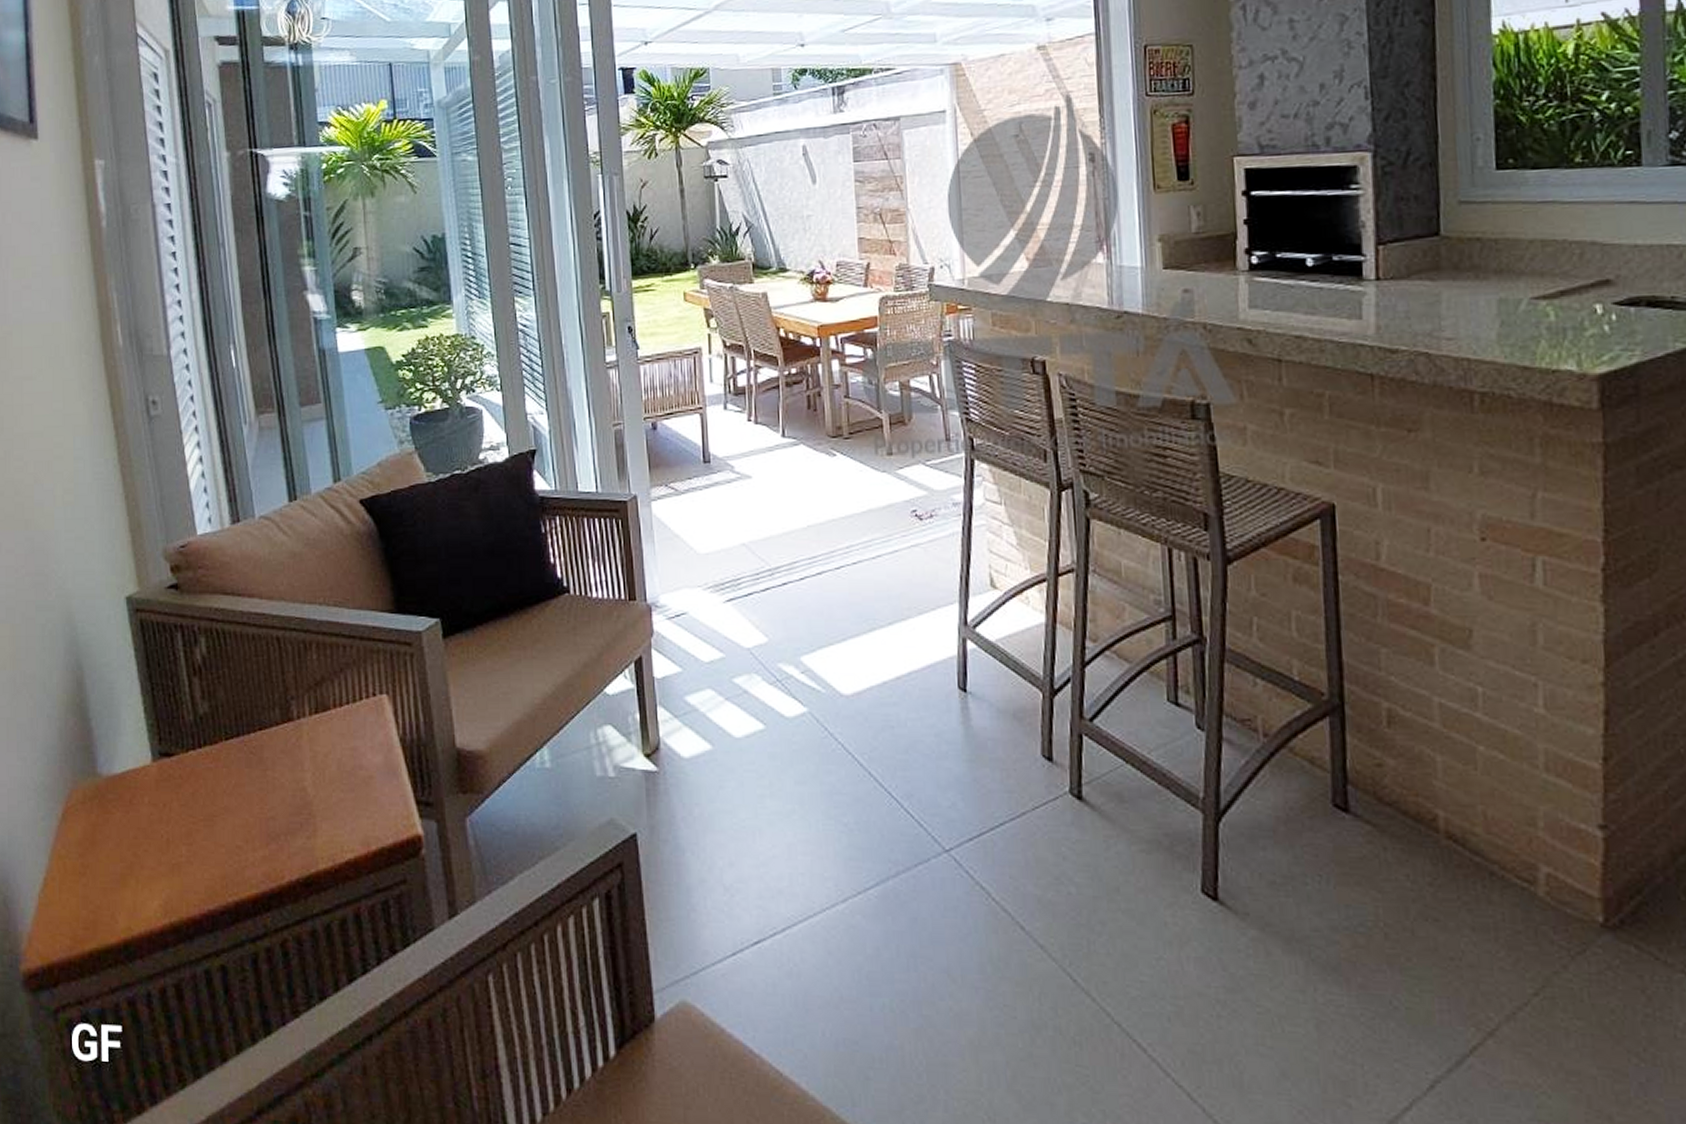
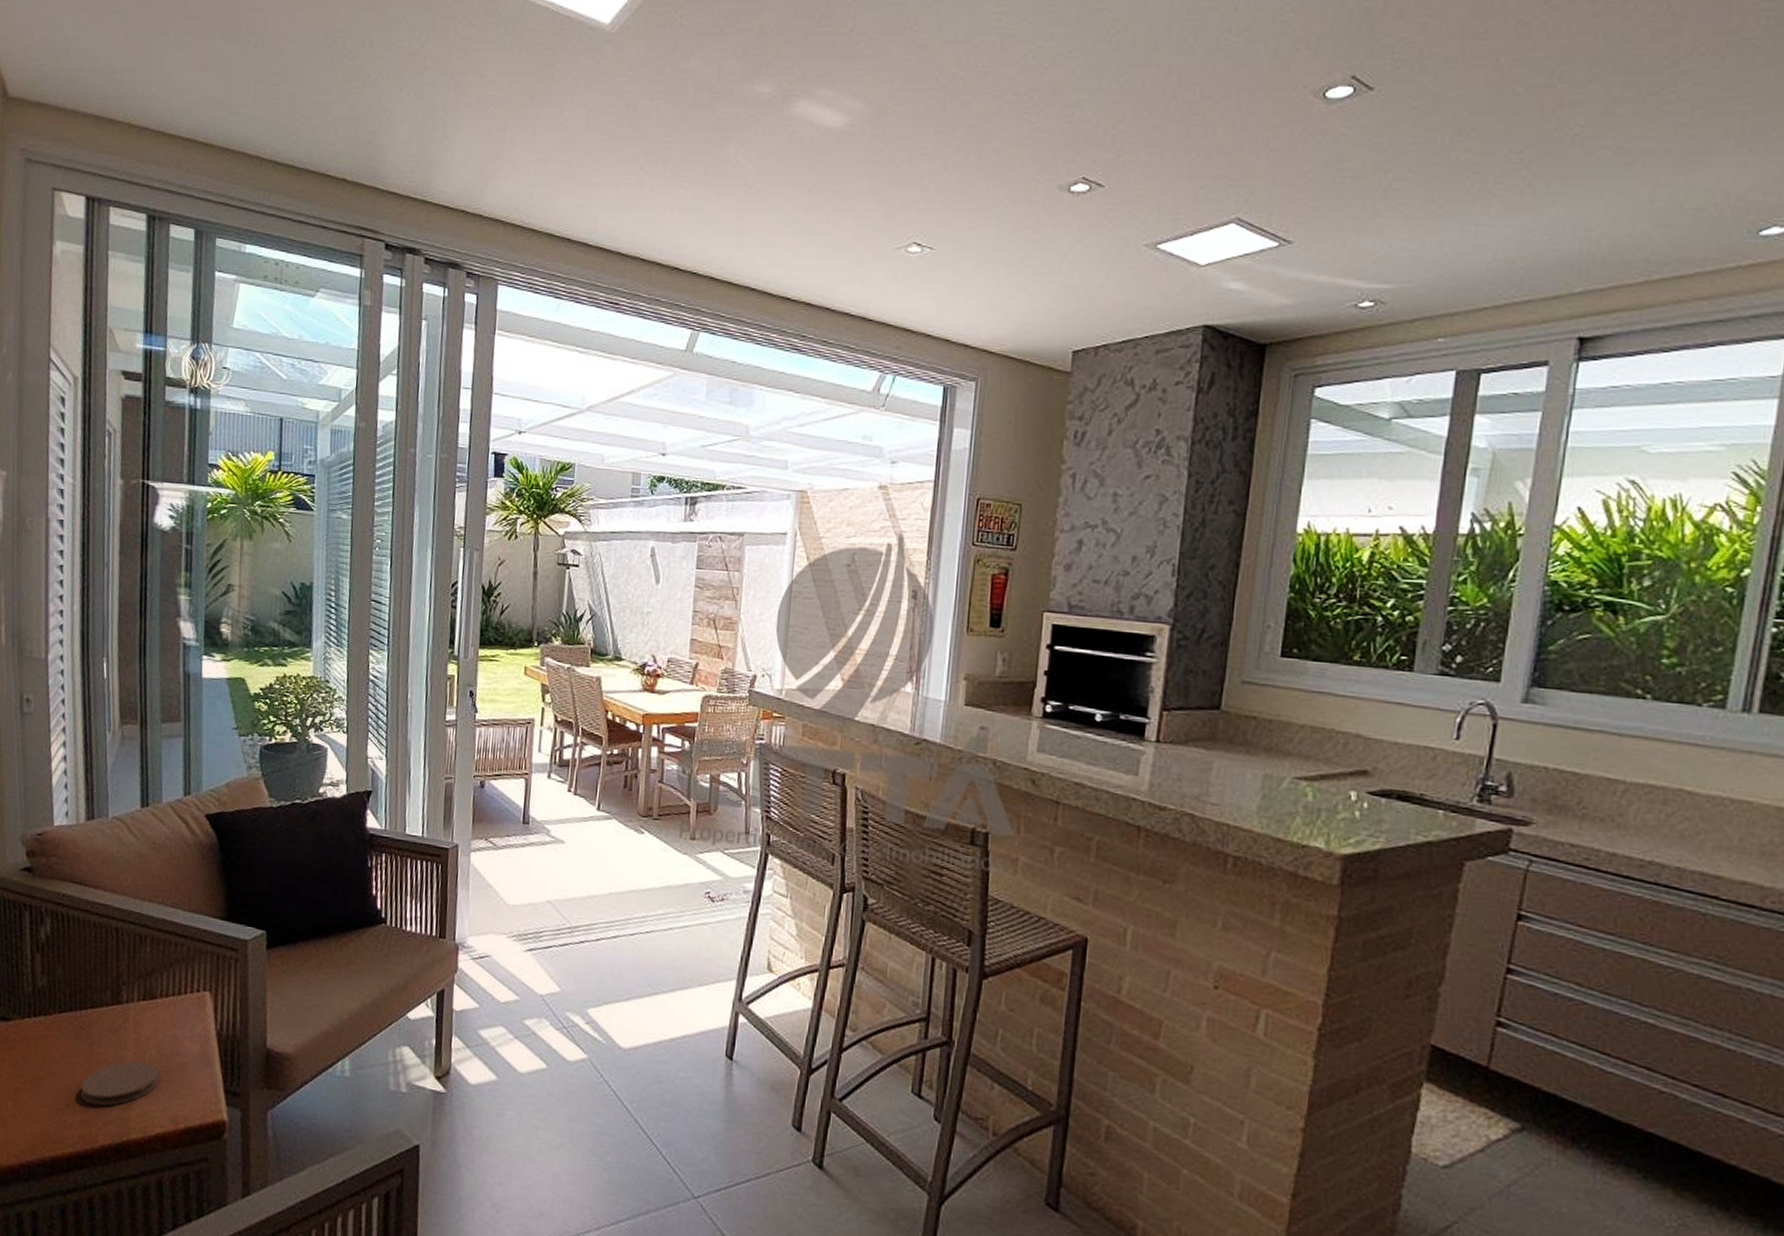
coaster: none [259,781,342,837] -> present [81,1061,159,1106]

